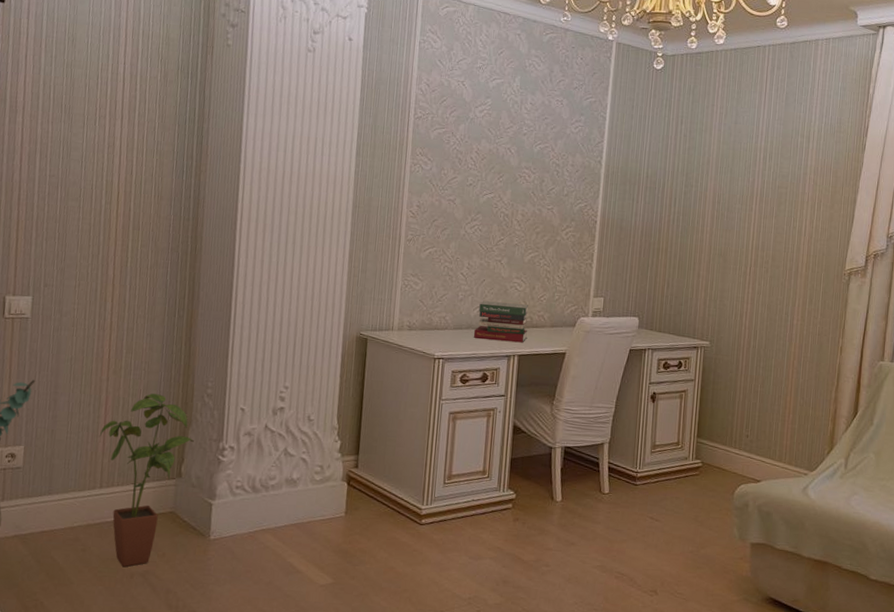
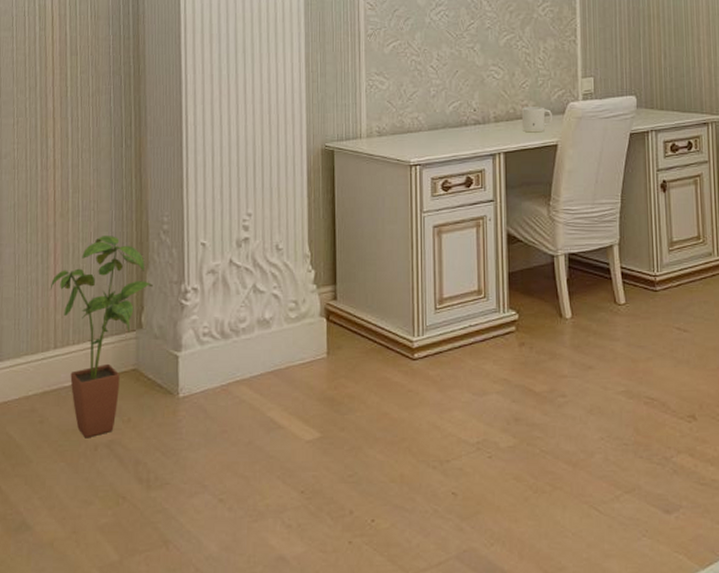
books: present [474,301,528,343] -> none [452,94,512,139]
mug: none [536,317,565,341] -> present [521,107,553,133]

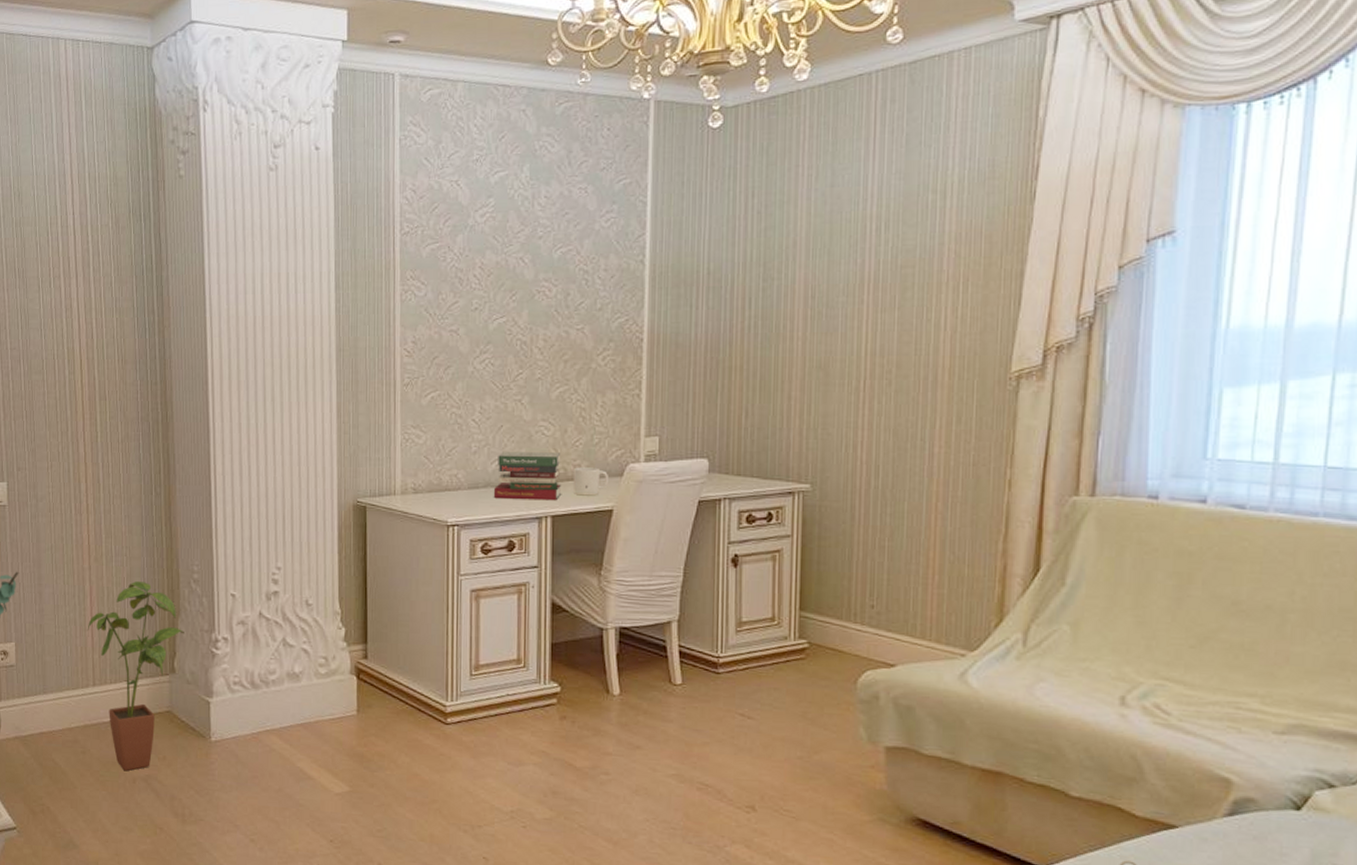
books: none [452,94,512,139] -> present [494,452,562,501]

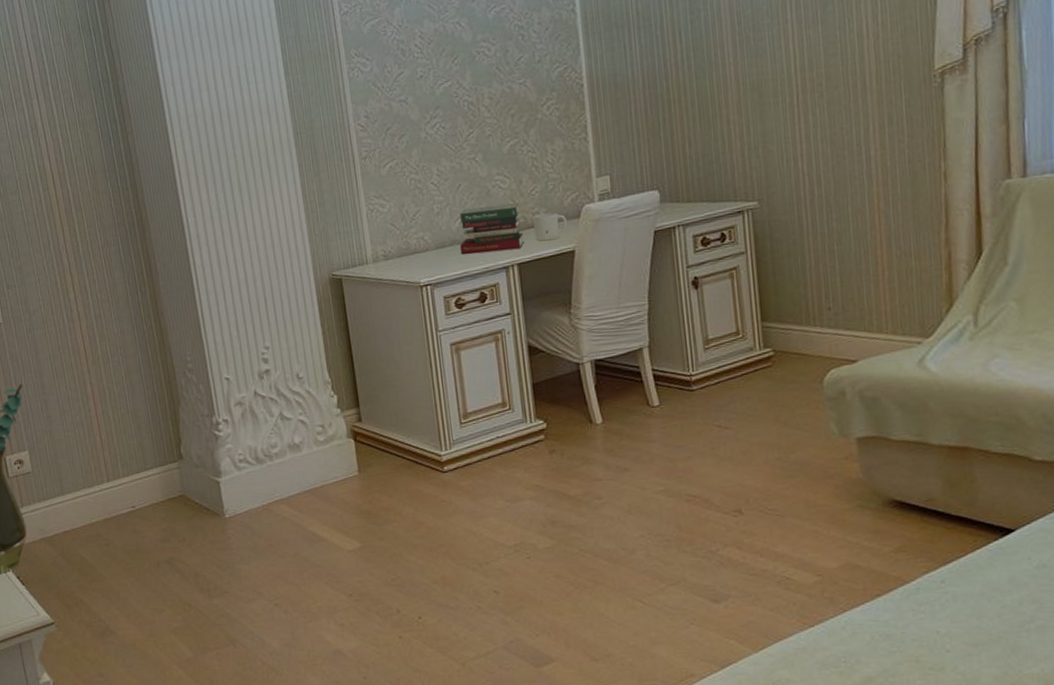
house plant: present [87,581,184,771] -> none [94,377,187,556]

